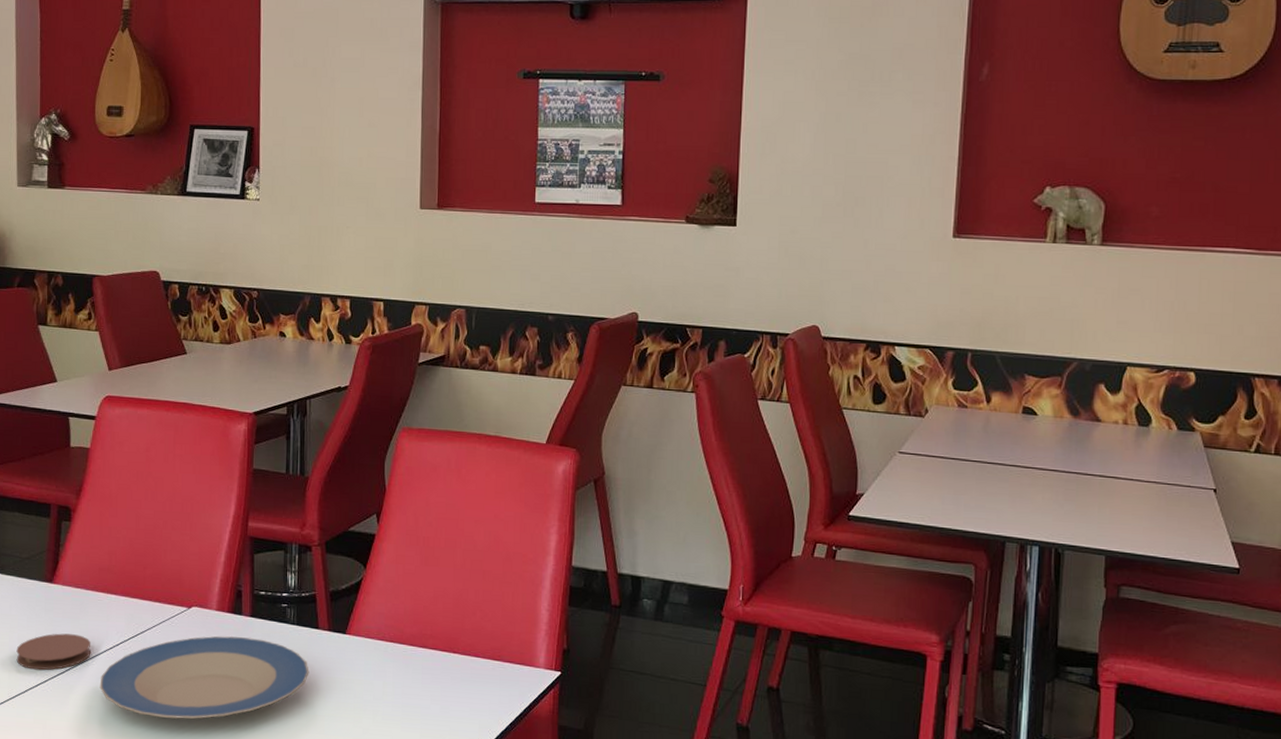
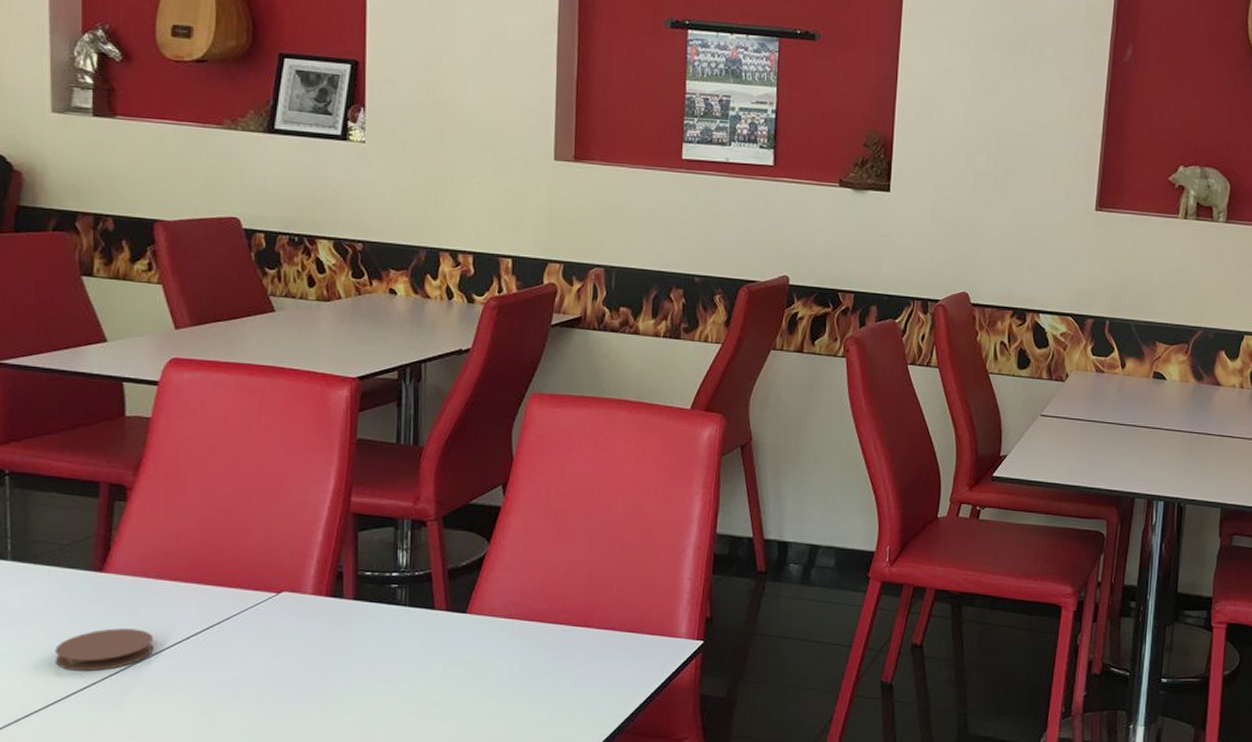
plate: present [99,636,309,719] -> none [165,622,424,715]

